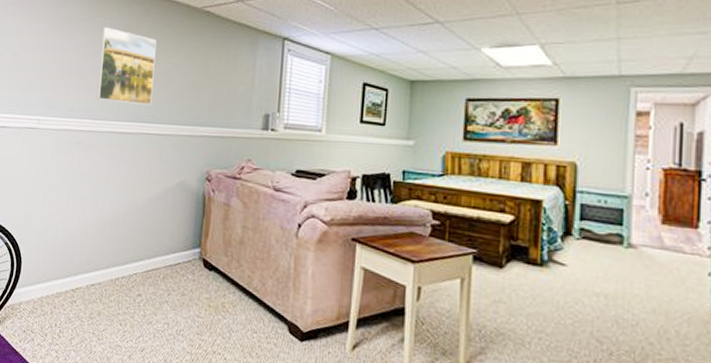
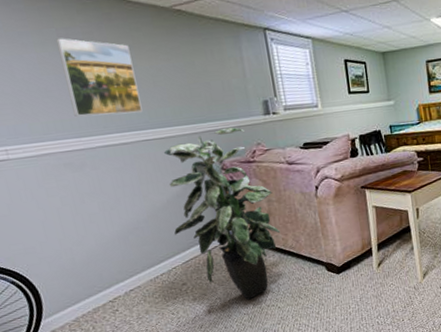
indoor plant: none [144,136,250,338] -> present [163,127,281,301]

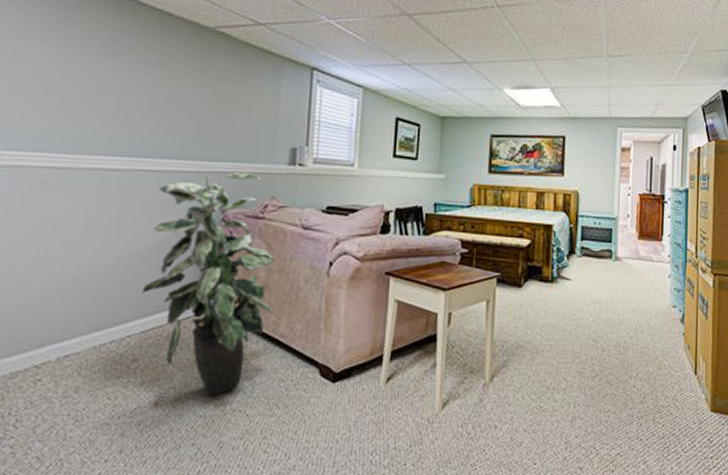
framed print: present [56,38,143,117] -> none [69,40,155,138]

